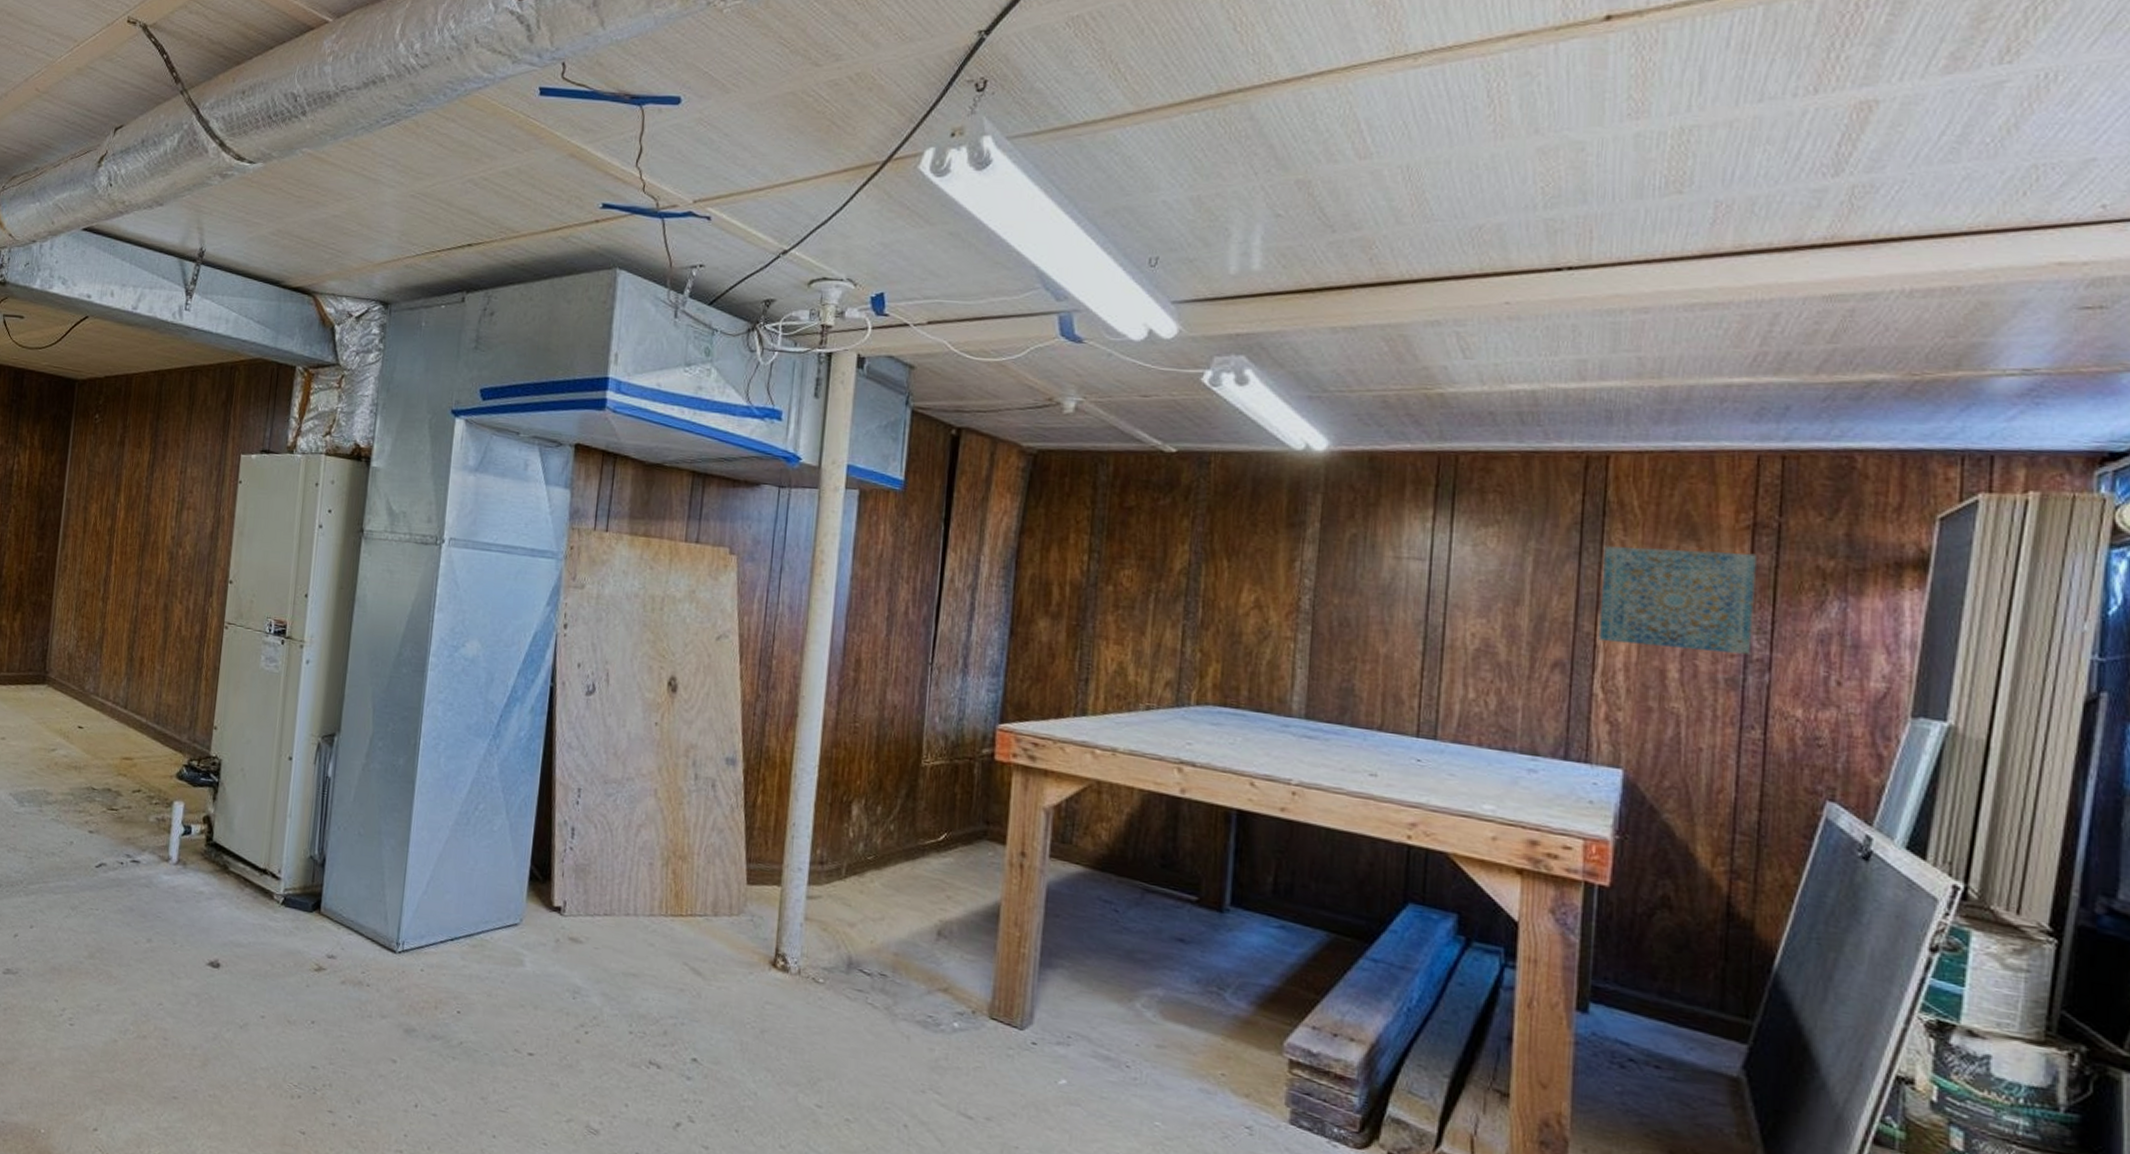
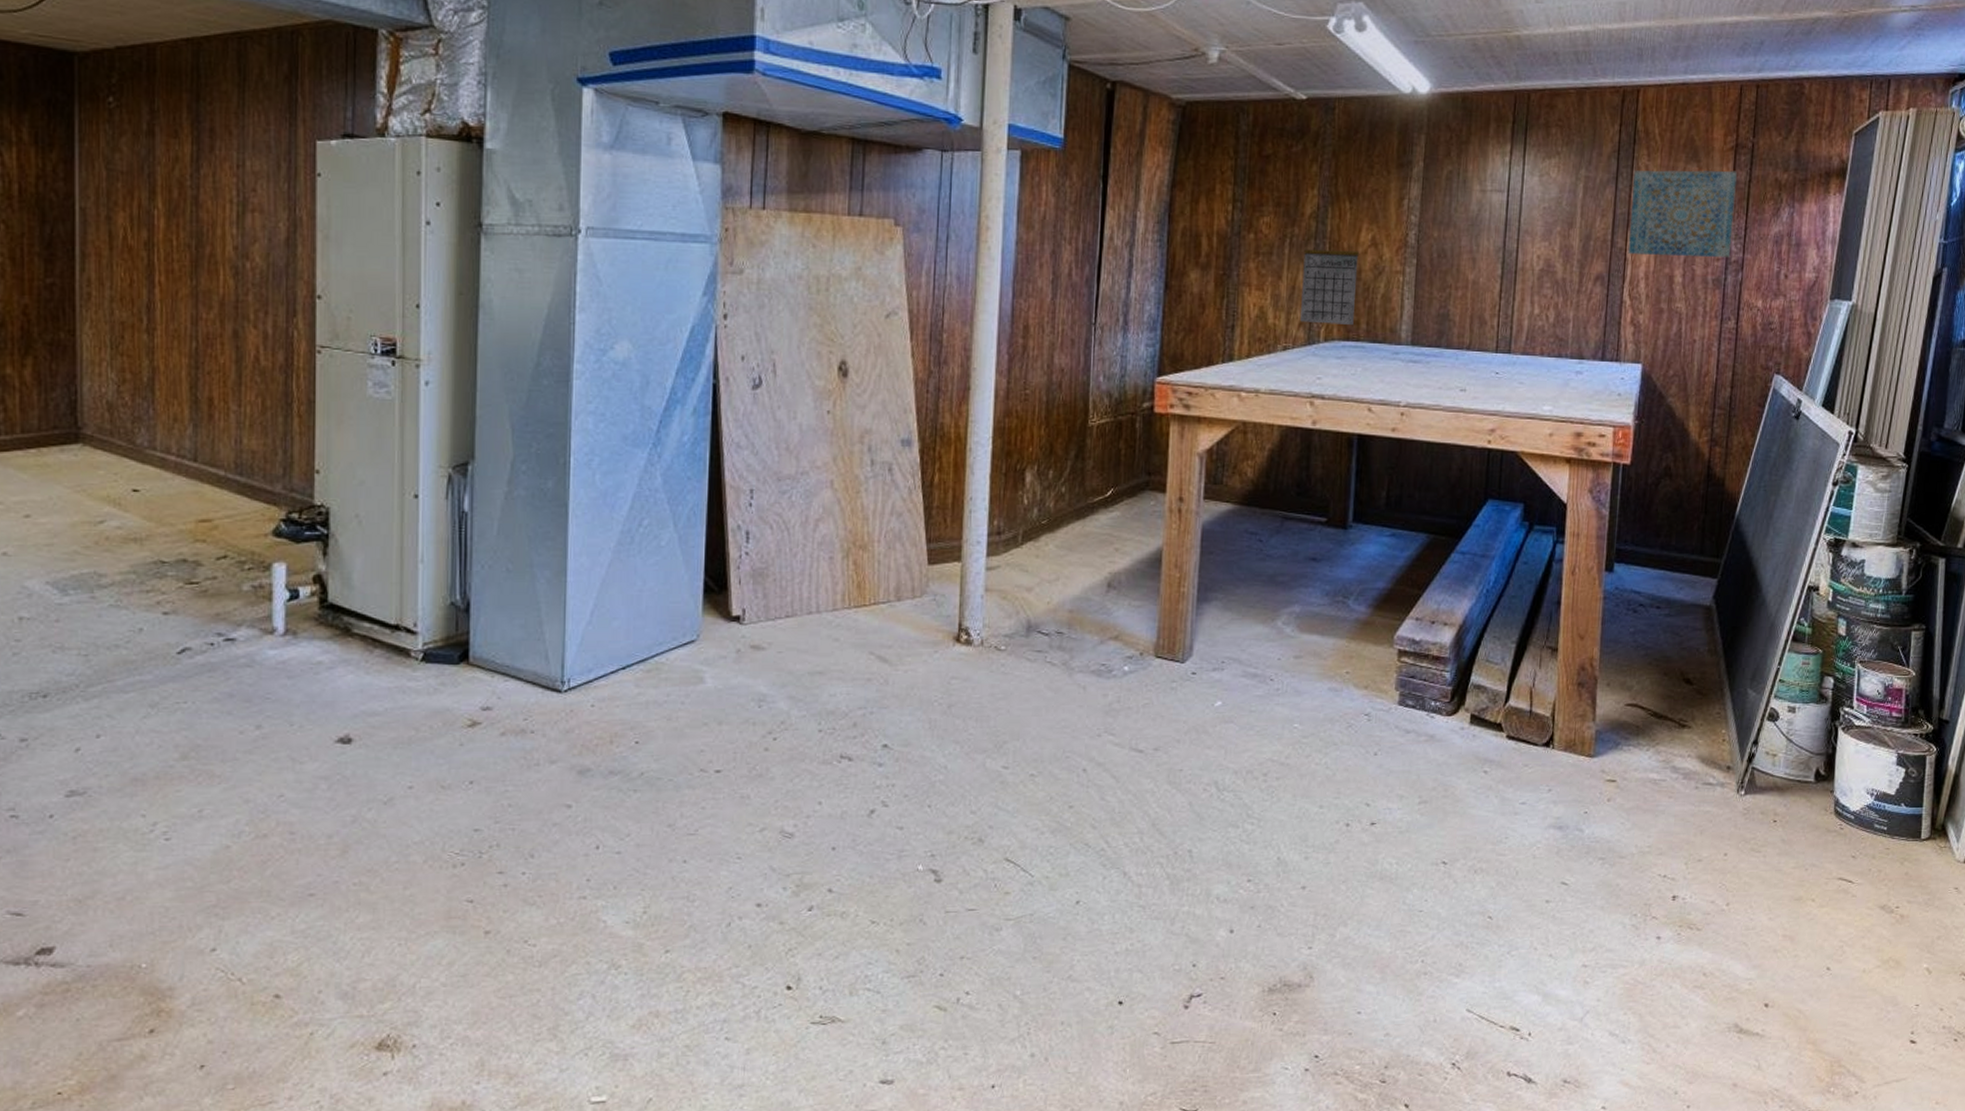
calendar: none [1167,597,1239,690] -> present [1300,238,1359,325]

